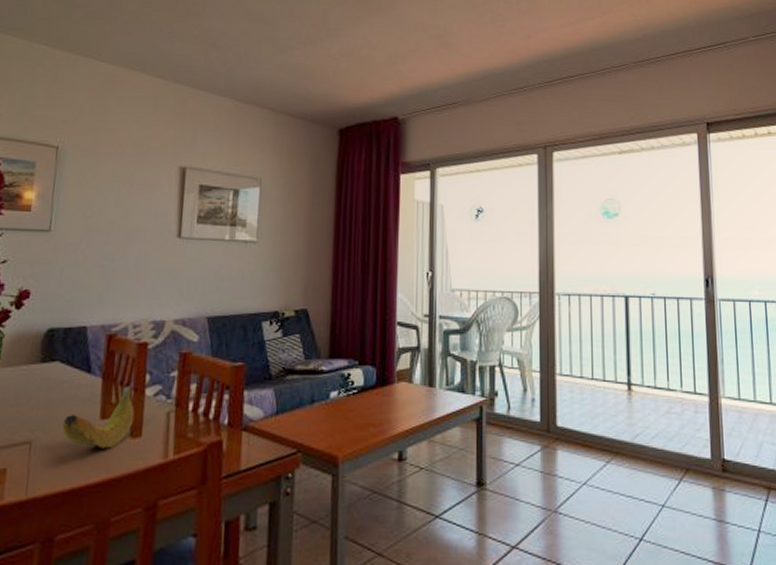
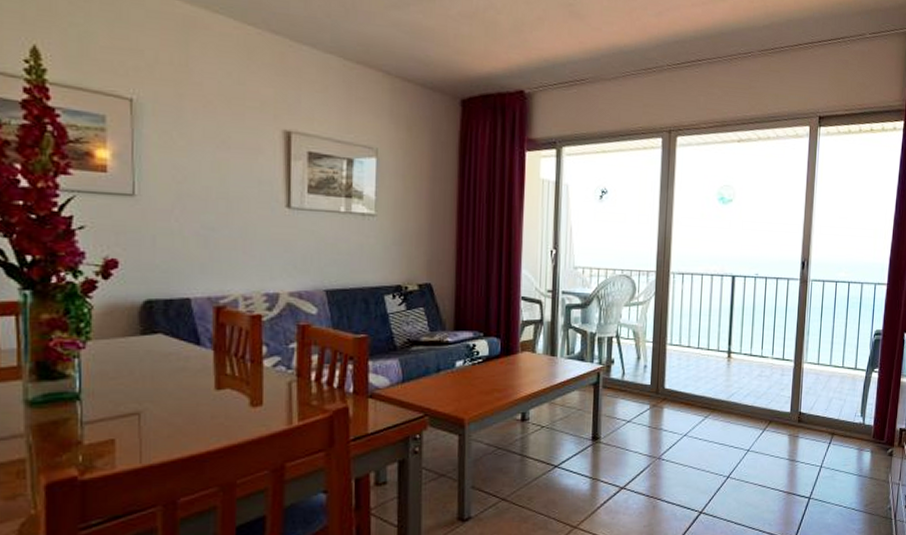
fruit: present [62,386,135,449] -> none [173,357,253,417]

